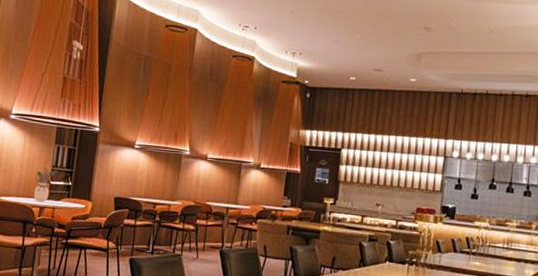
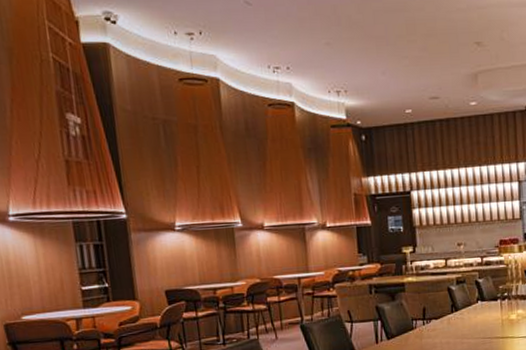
bouquet: present [34,164,58,202] -> none [61,268,88,313]

